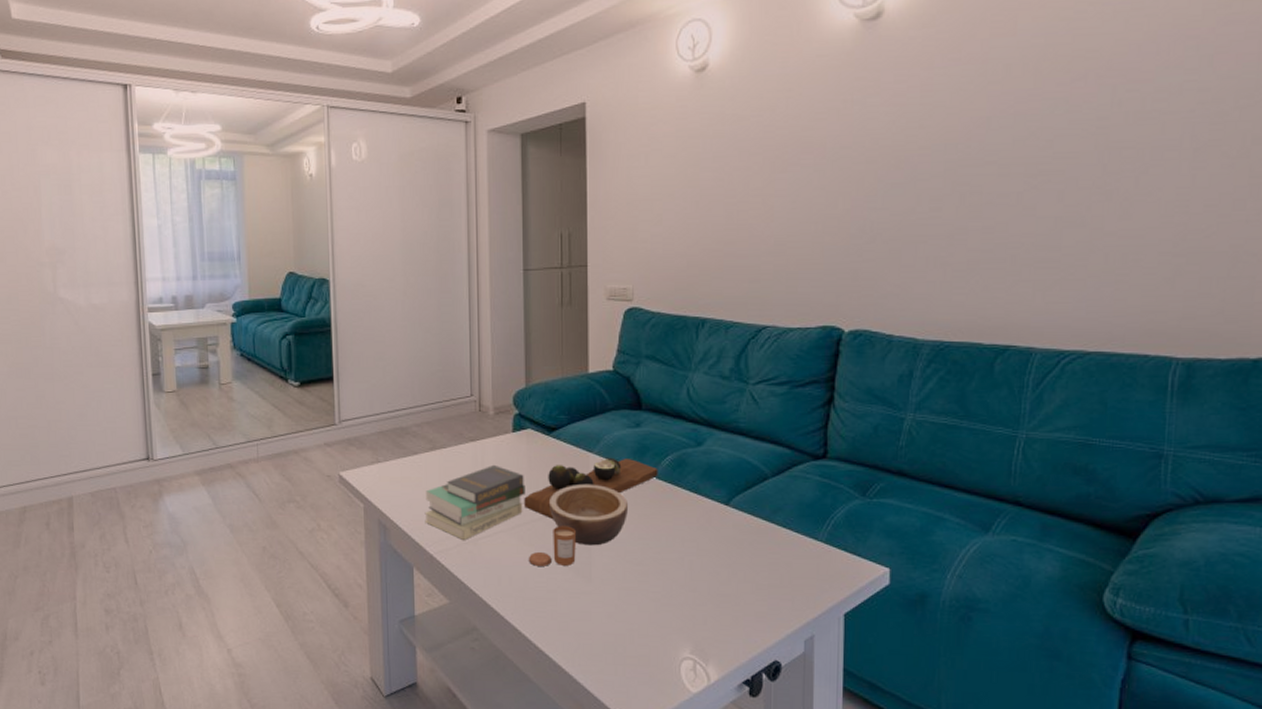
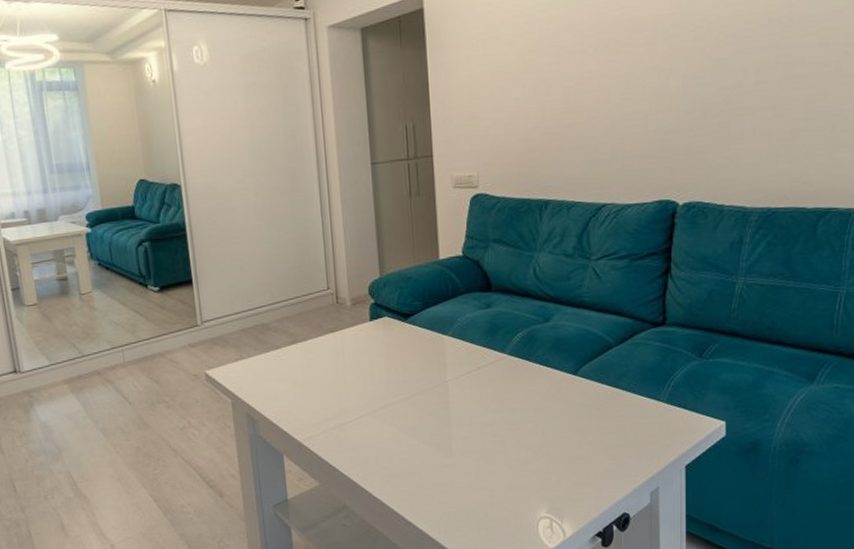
books: present [424,464,526,540] -> none [290,352,386,426]
decorative tray: present [524,457,658,519] -> none [385,338,510,400]
candle: present [529,526,576,566] -> none [392,405,437,445]
bowl: present [548,483,627,546] -> none [408,364,483,422]

